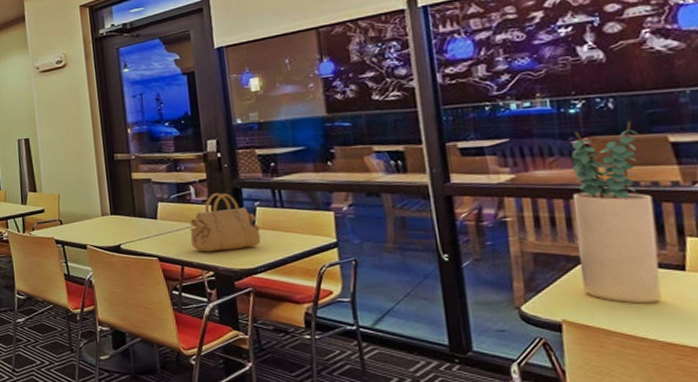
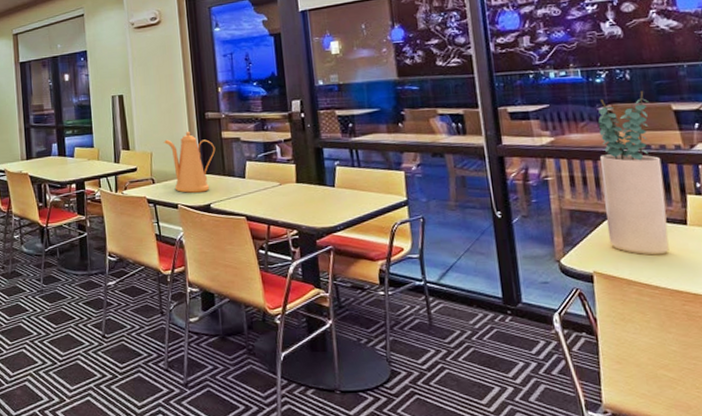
coffee pot: none [70,173,126,234] -> present [163,132,216,193]
shoulder bag: present [189,193,261,252] -> none [275,152,340,211]

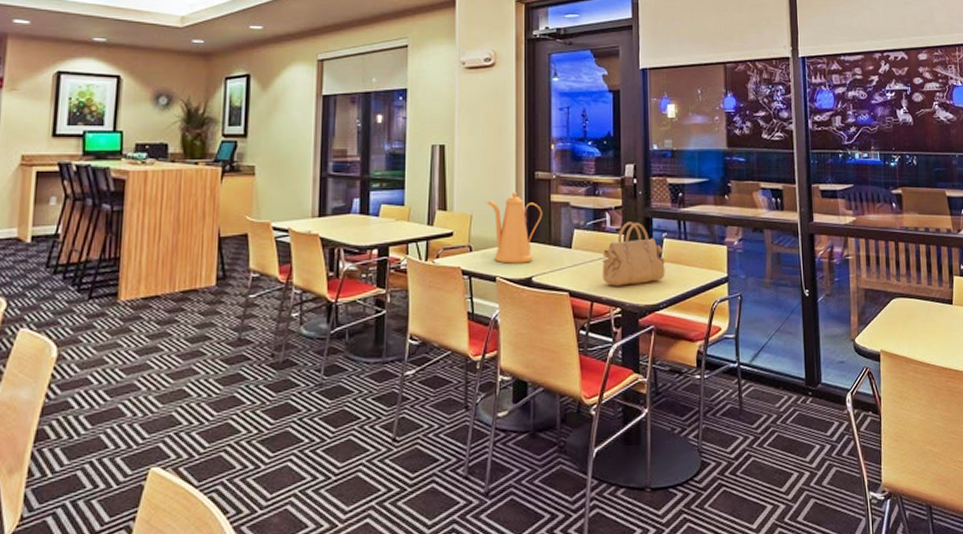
shoulder bag: none [275,152,340,211] -> present [602,222,665,286]
vase: present [597,90,669,256] -> none [890,176,939,334]

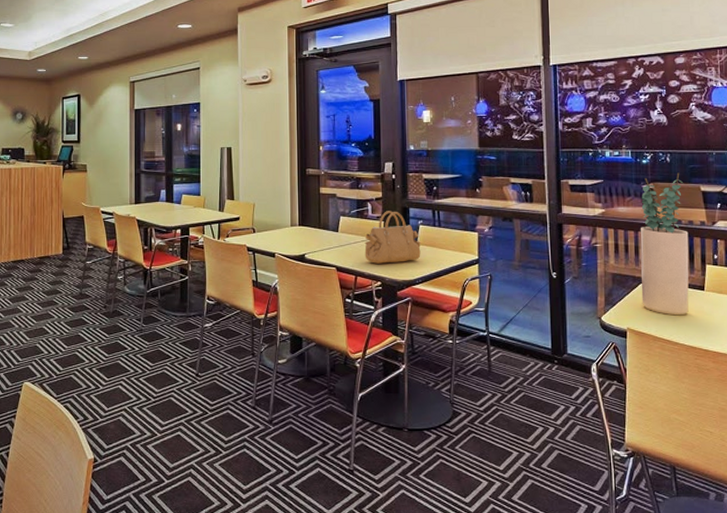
coffee pot: present [486,193,543,264] -> none [266,186,313,243]
vase: none [890,176,939,334] -> present [640,172,689,316]

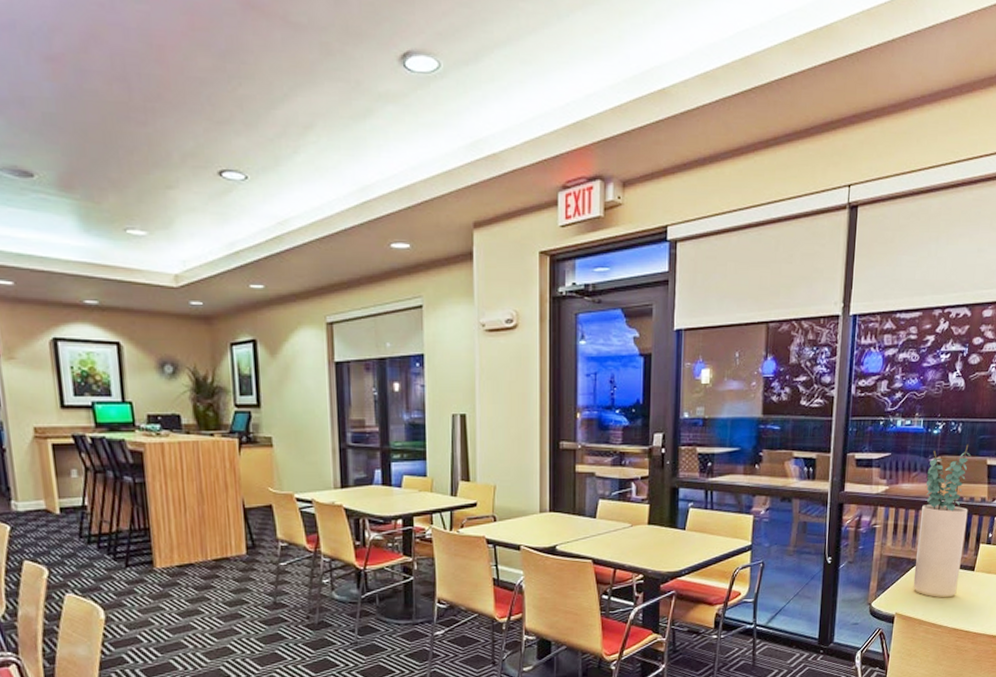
shoulder bag: present [364,211,421,264] -> none [626,492,690,554]

